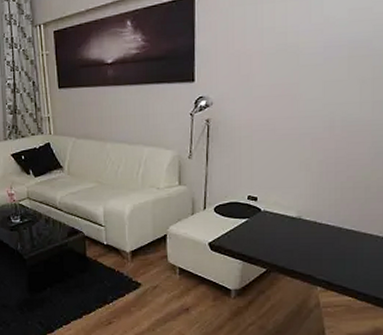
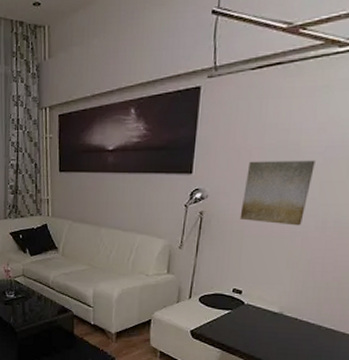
wall art: none [247,61,316,128] -> present [239,160,315,226]

